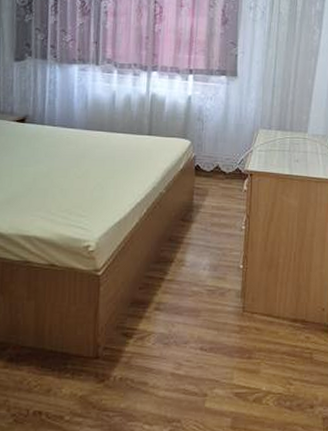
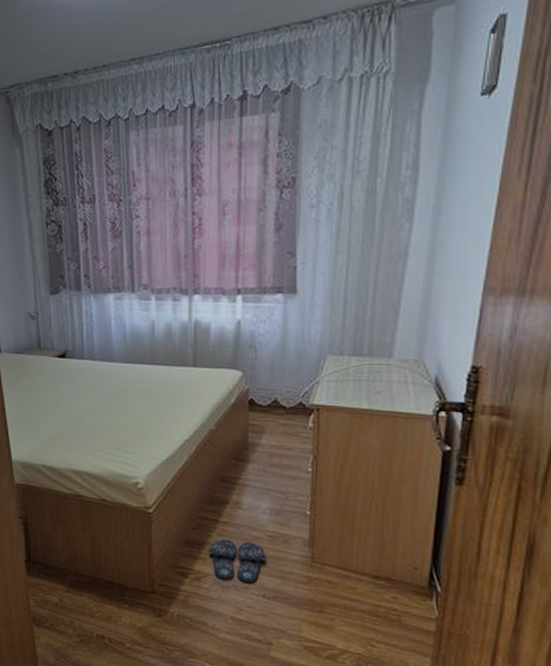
slippers: none [153,296,204,338] -> present [208,539,266,584]

